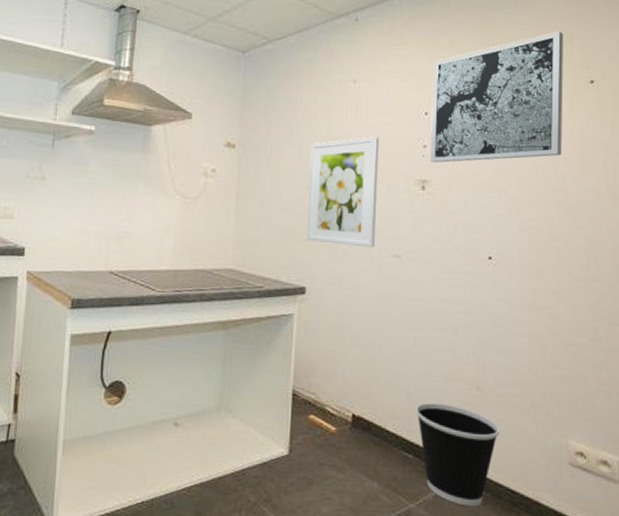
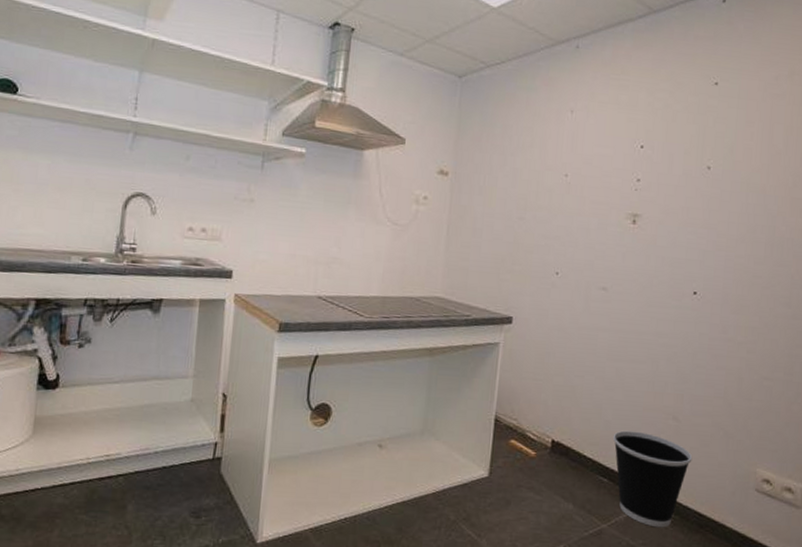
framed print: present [306,136,379,248] -> none [515,168,593,280]
wall art: present [430,31,563,163] -> none [643,66,785,198]

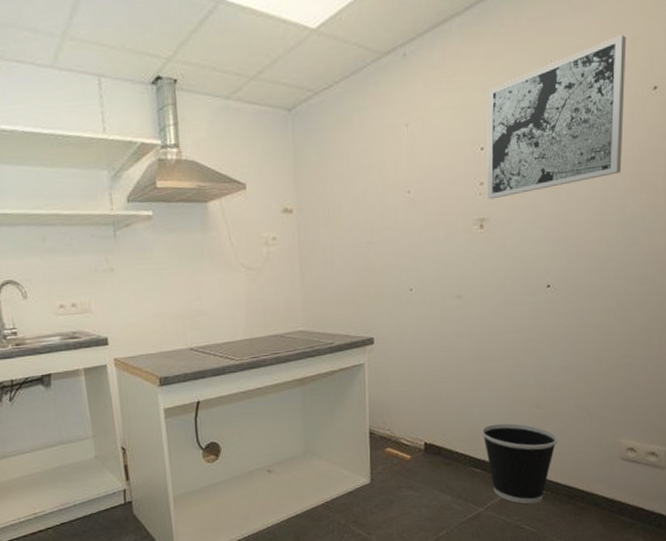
wall art: none [643,66,785,198] -> present [487,34,626,200]

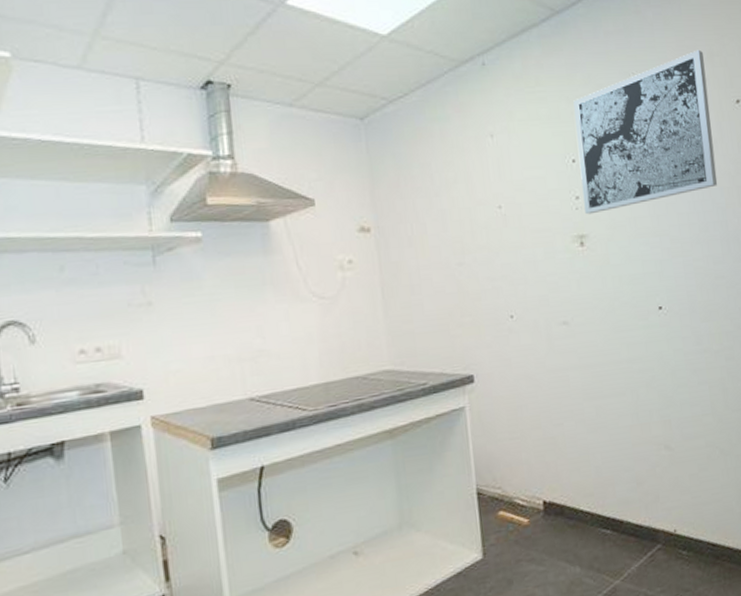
wastebasket: present [481,423,558,504] -> none [606,470,694,571]

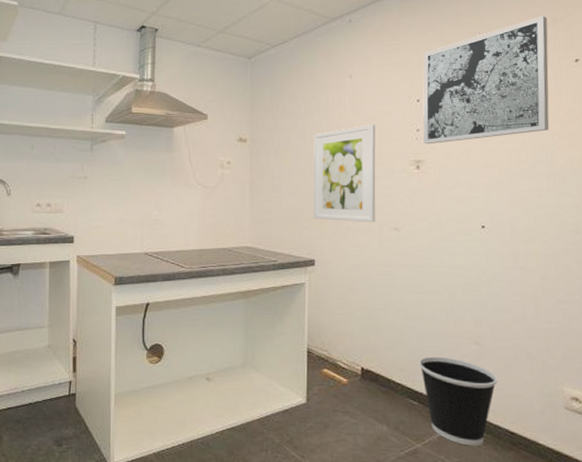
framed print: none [454,195,540,324] -> present [313,125,376,223]
wastebasket: none [606,470,694,571] -> present [418,356,498,446]

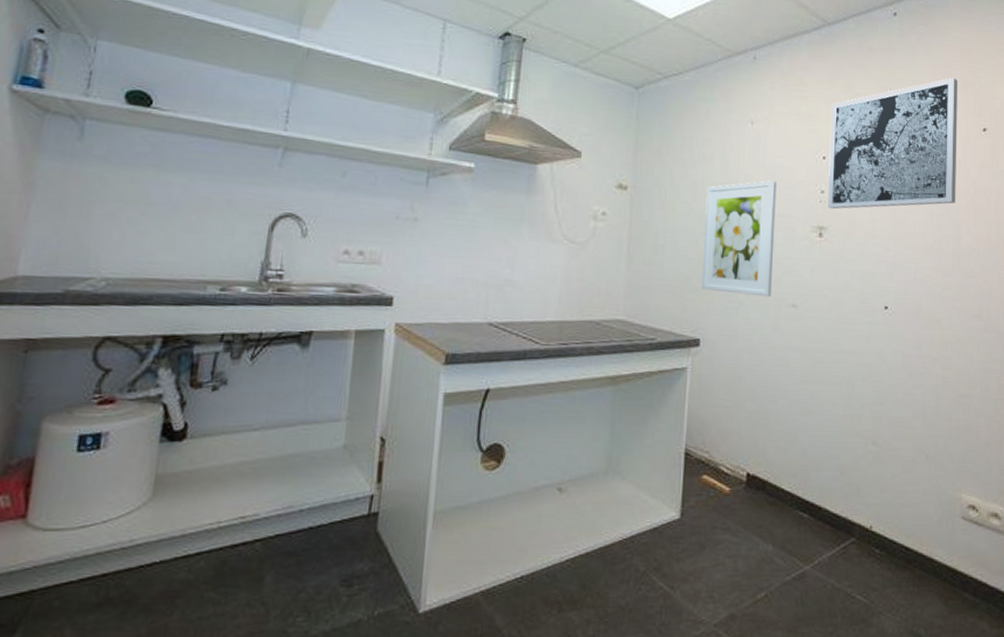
wastebasket: present [418,356,498,446] -> none [811,459,895,566]

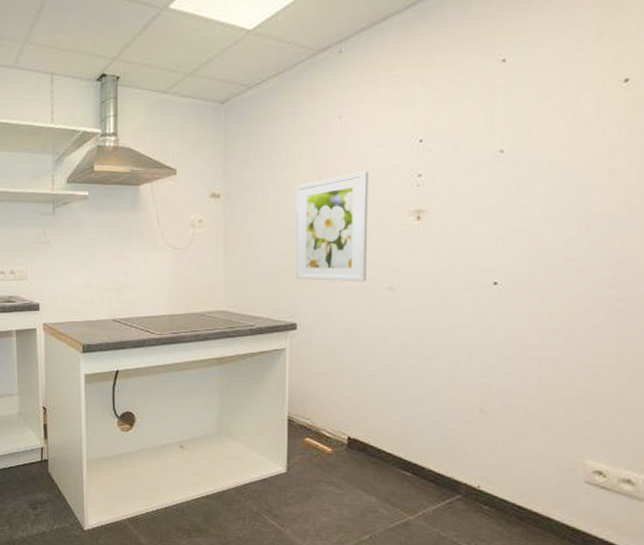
wall art: present [828,77,957,209] -> none [426,27,590,192]

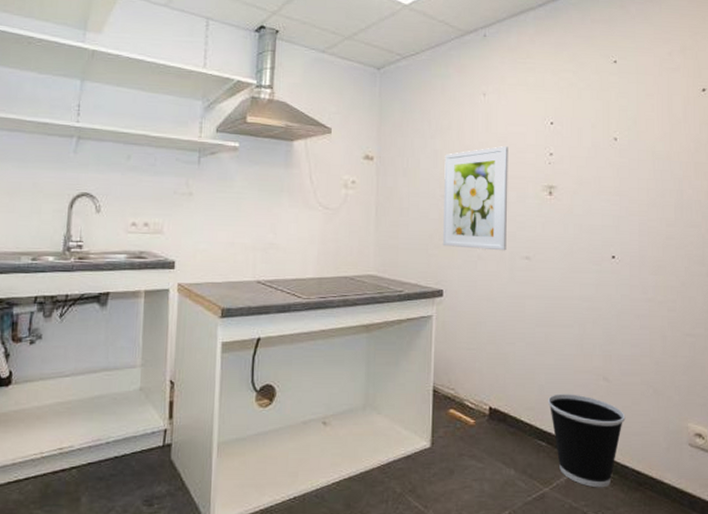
wastebasket: none [413,425,506,520] -> present [547,394,626,488]

